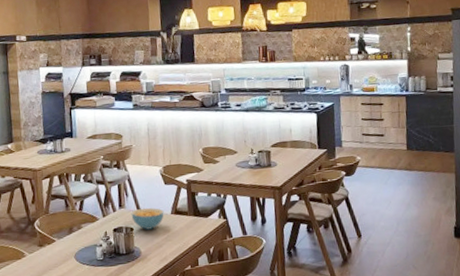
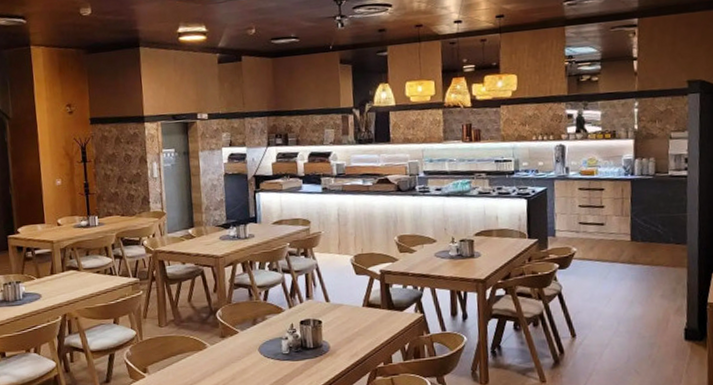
cereal bowl: present [131,208,164,230] -> none [319,299,355,323]

